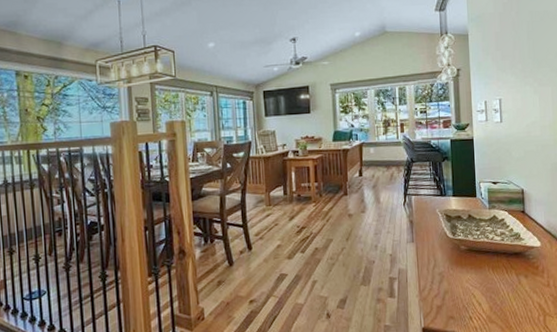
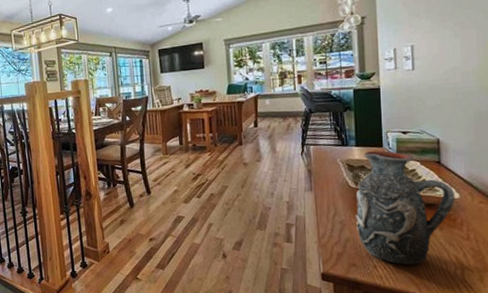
decorative vase: none [453,200,538,315] -> present [356,150,456,265]

